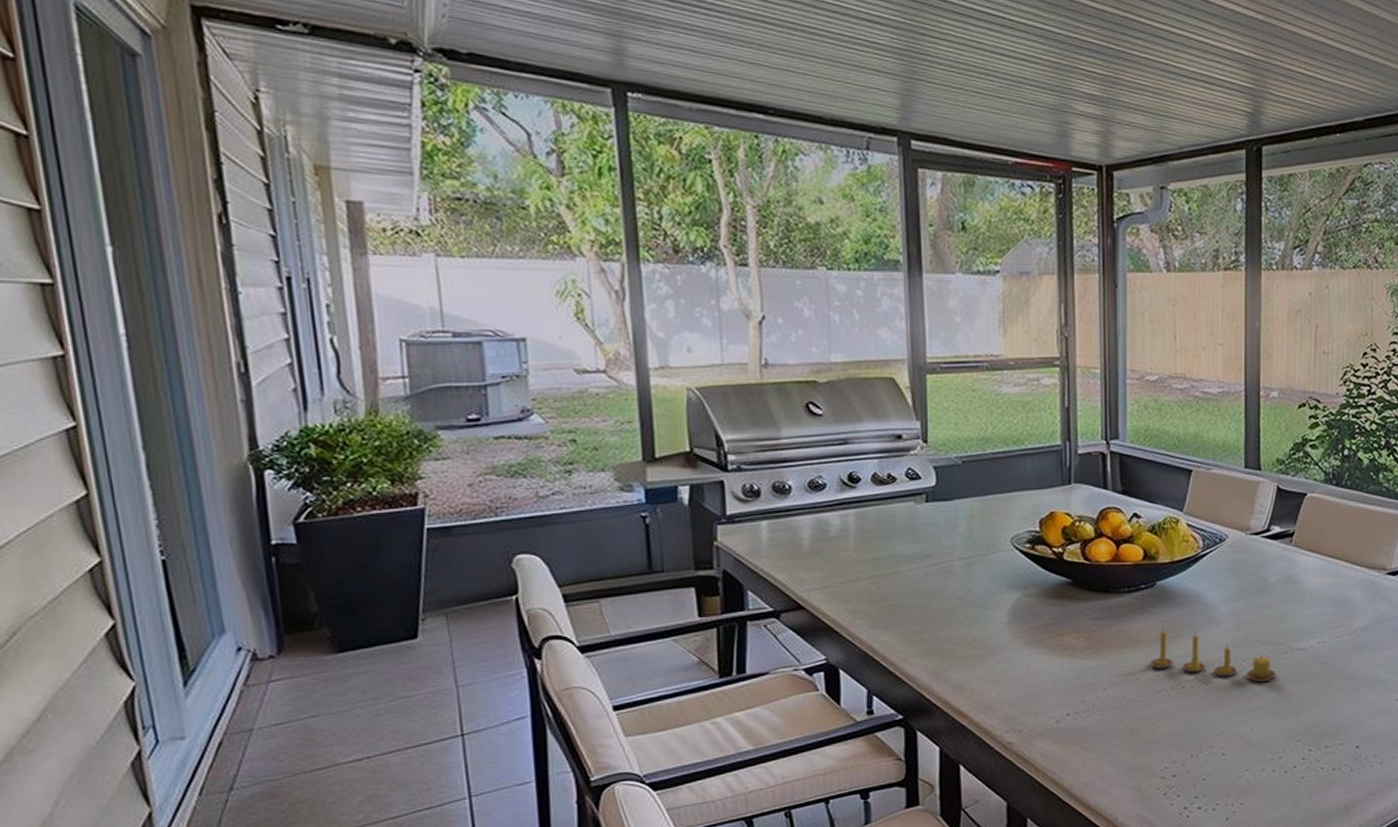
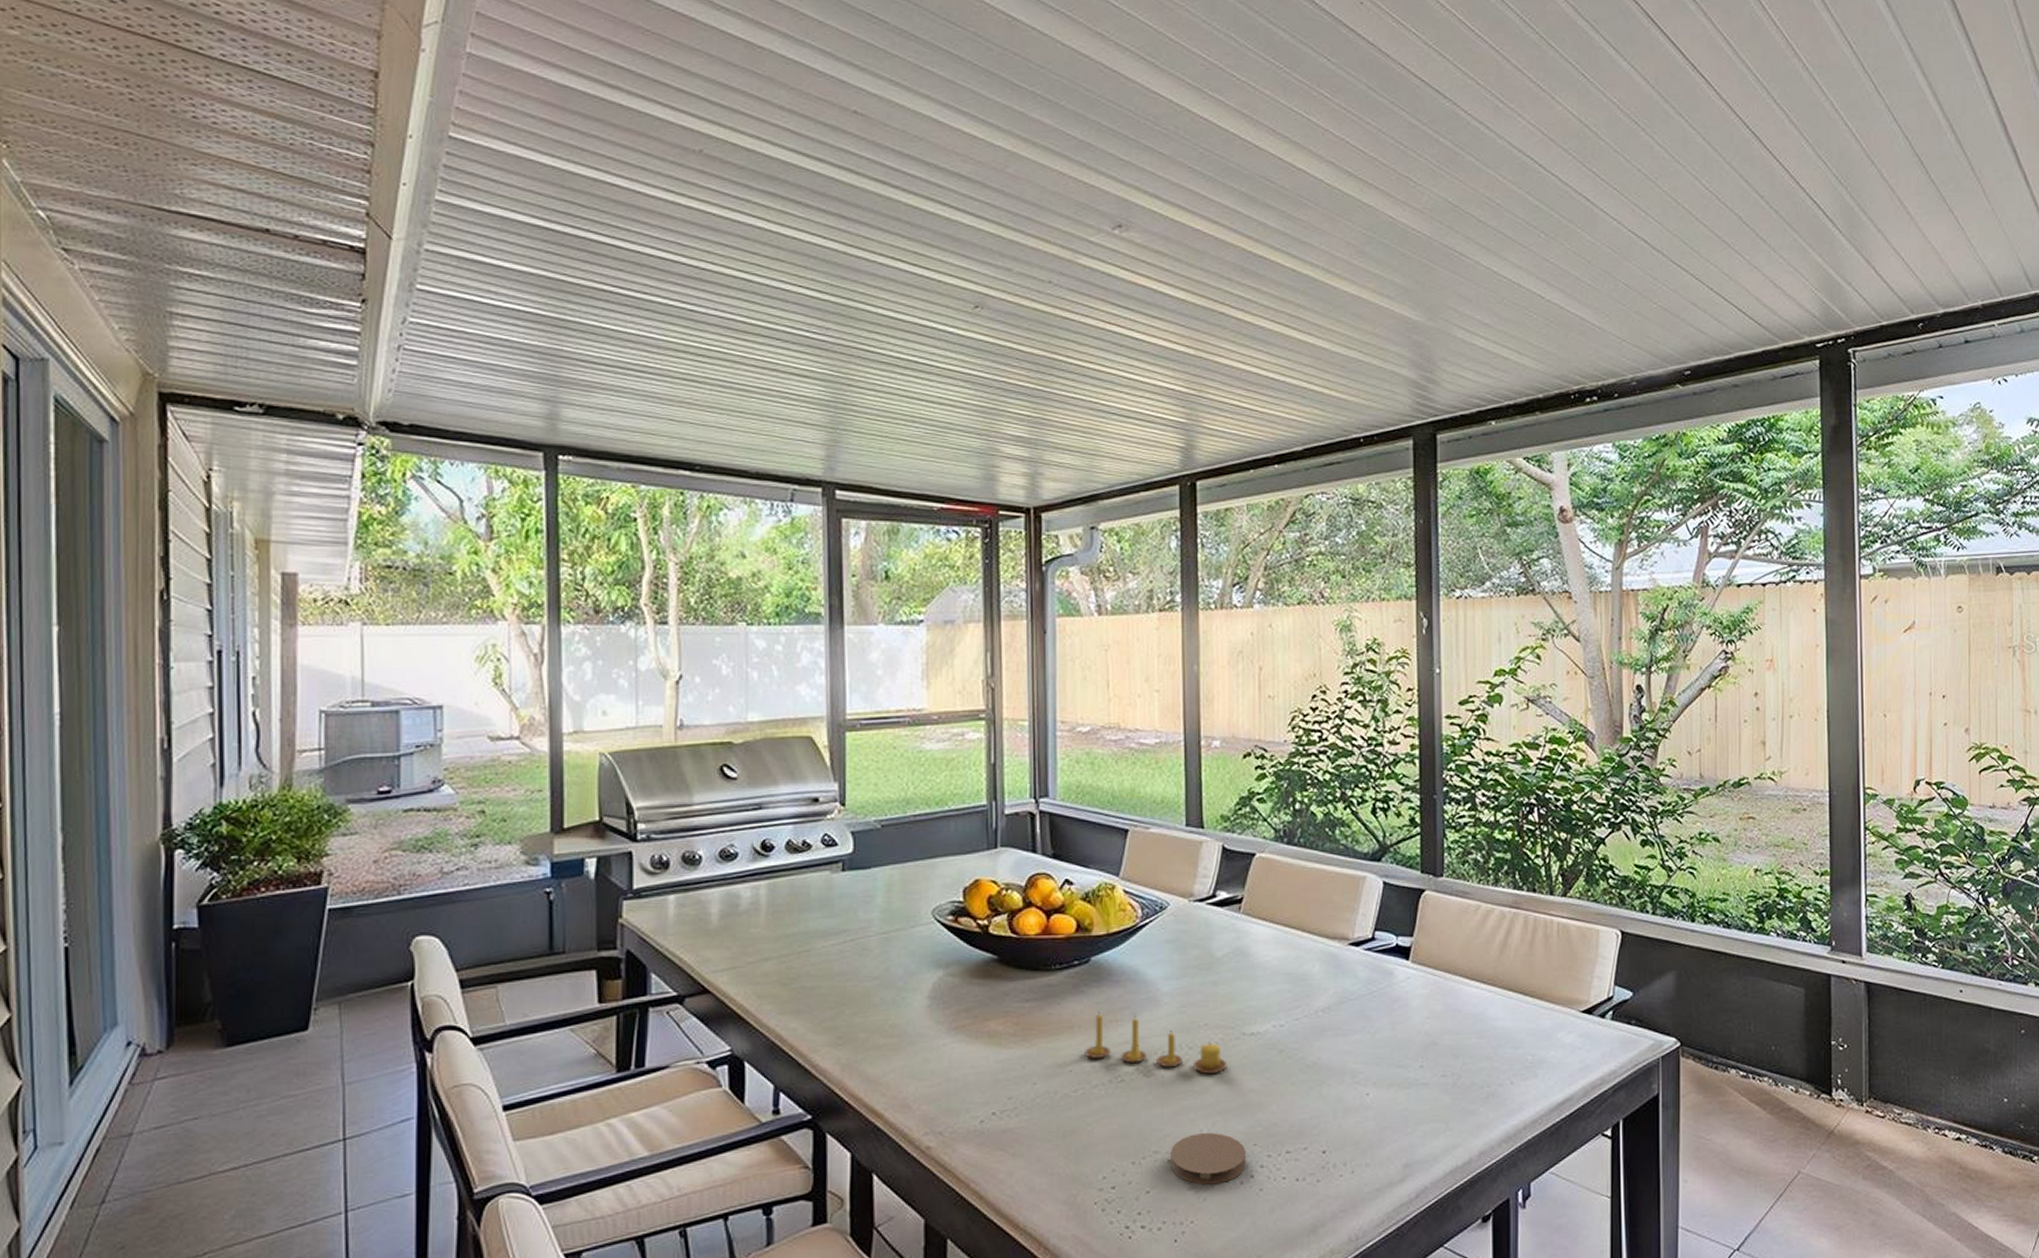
coaster: none [1224,731,1290,774] -> present [1171,1133,1246,1185]

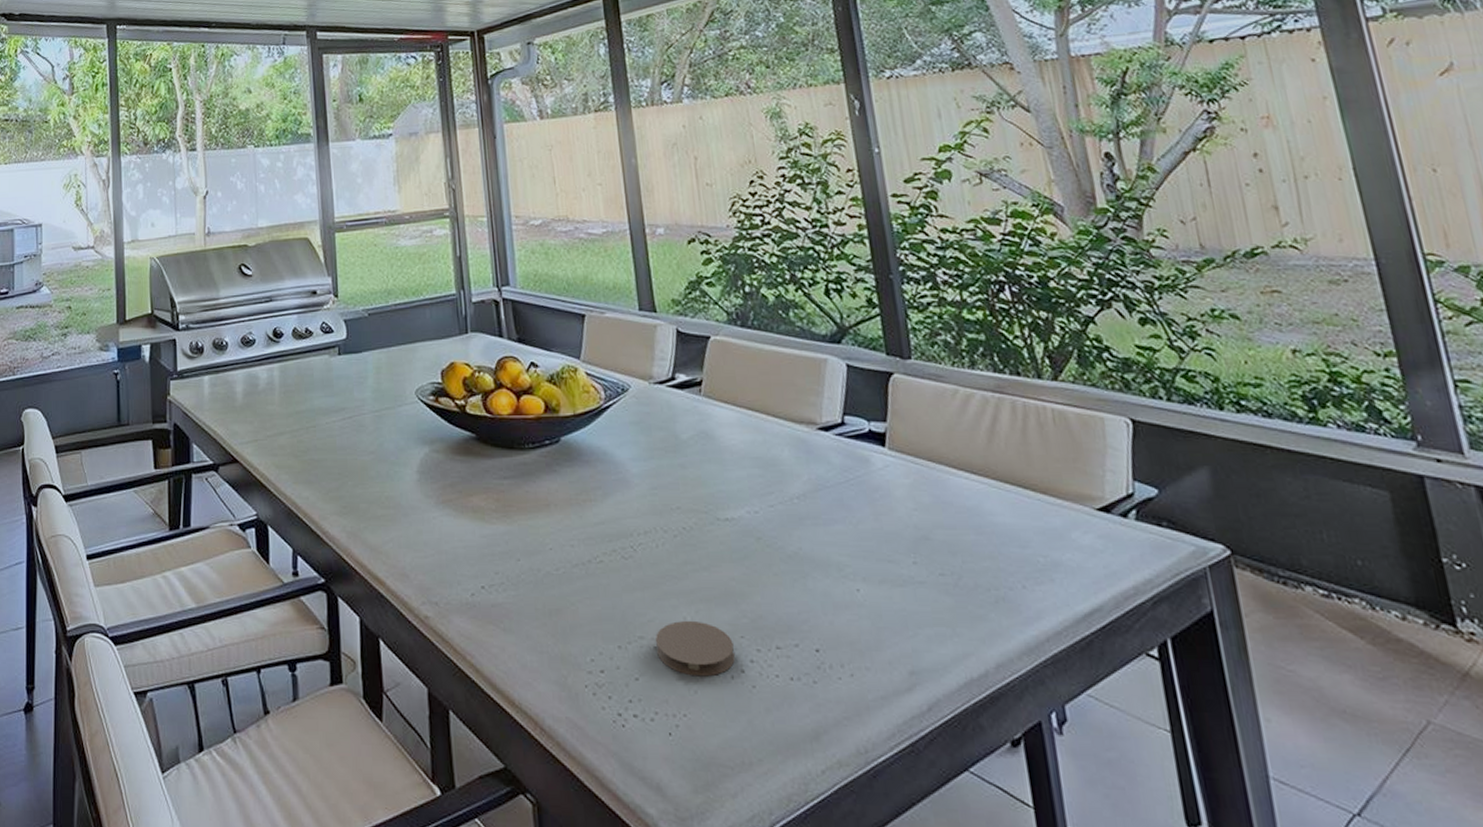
candle: present [1085,1012,1228,1074] -> none [563,491,705,559]

